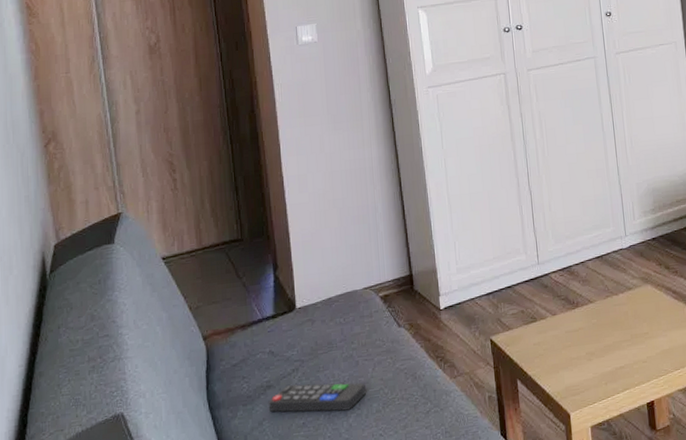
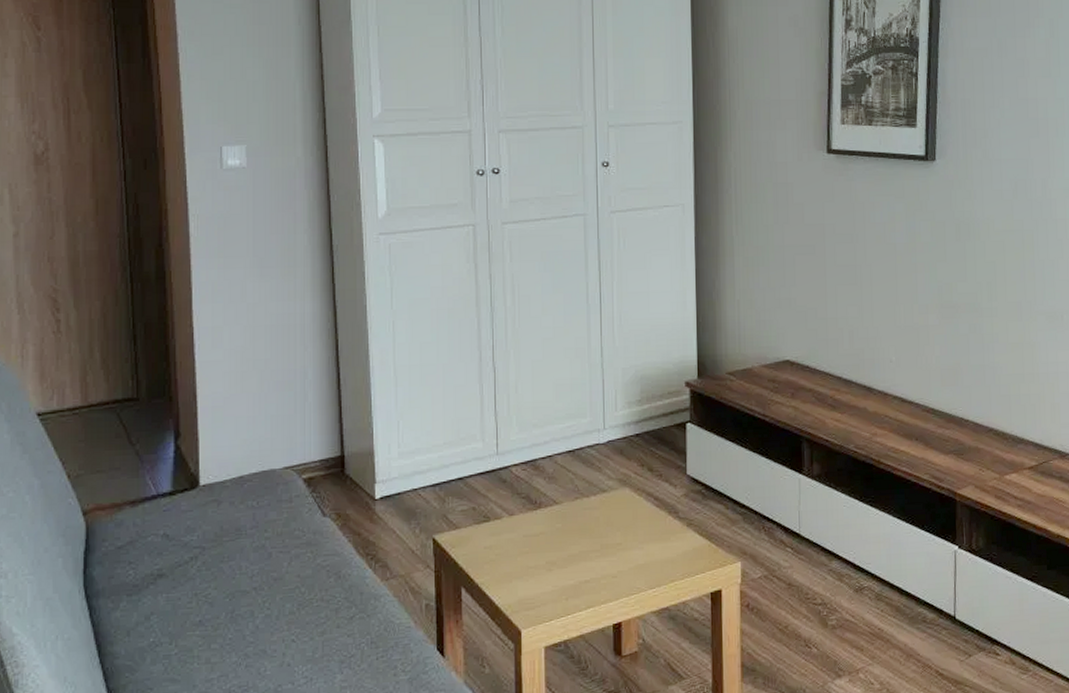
remote control: present [268,382,366,413] -> none [158,575,278,610]

